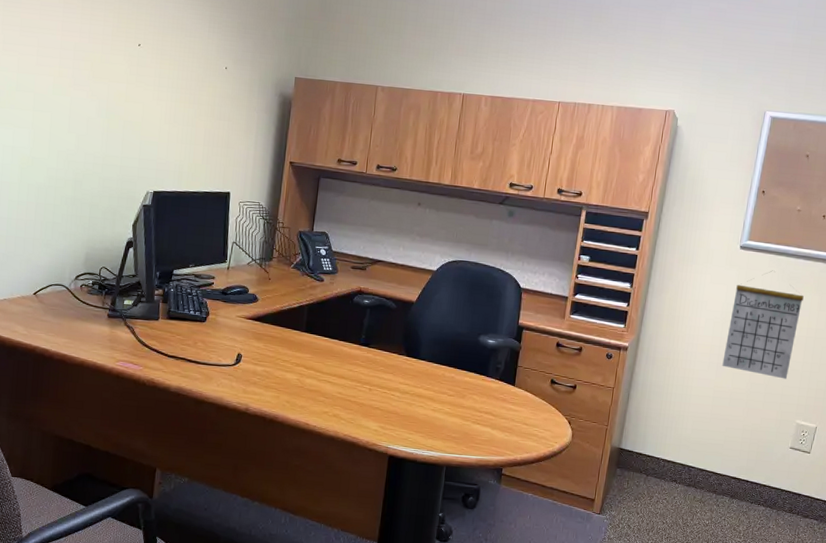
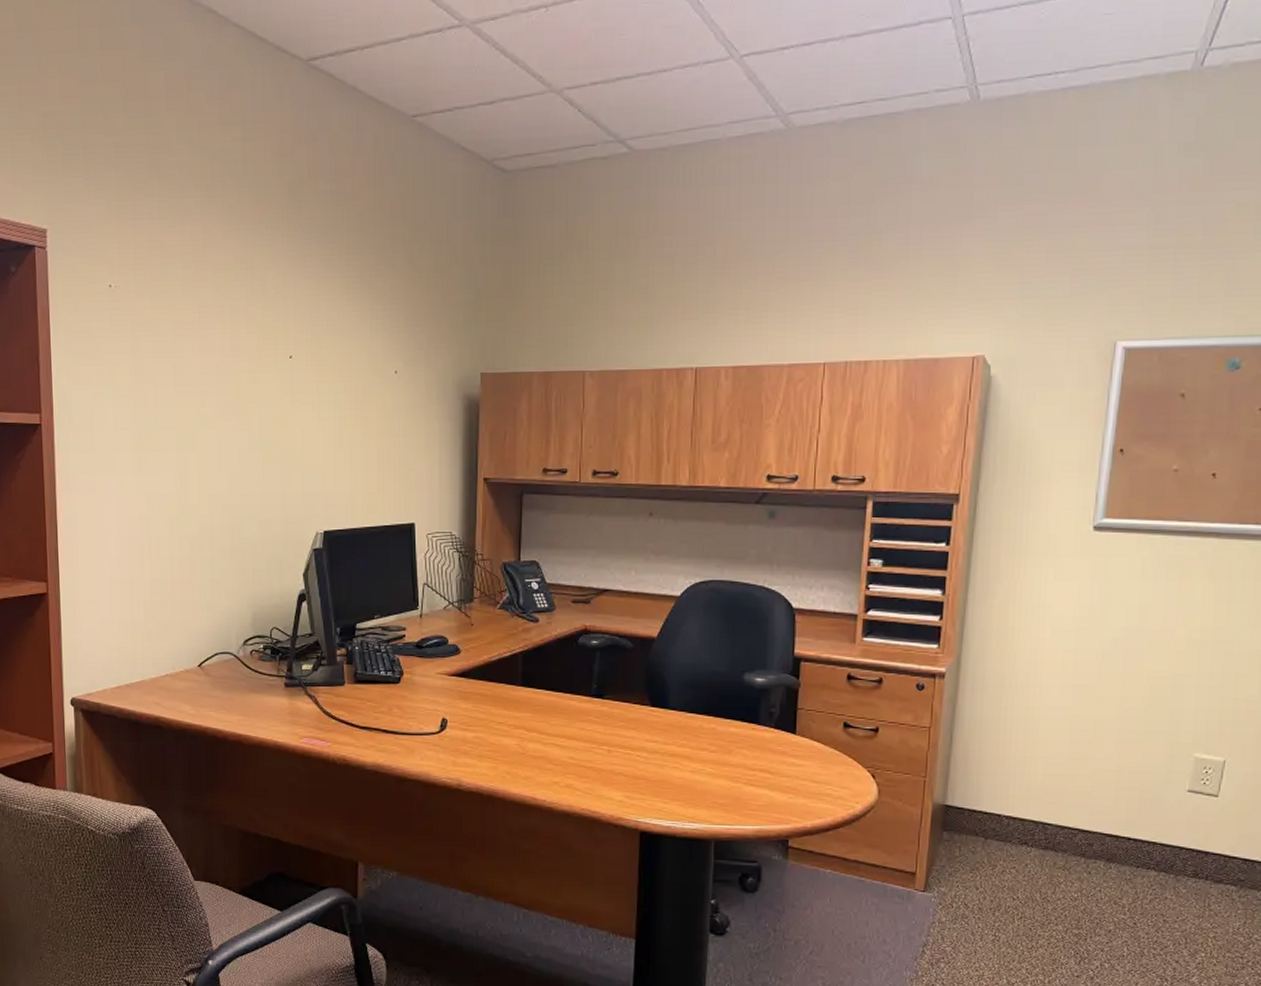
calendar: present [722,270,804,379] -> none [1080,554,1192,700]

